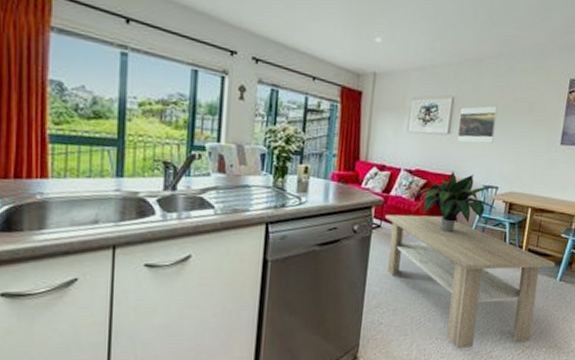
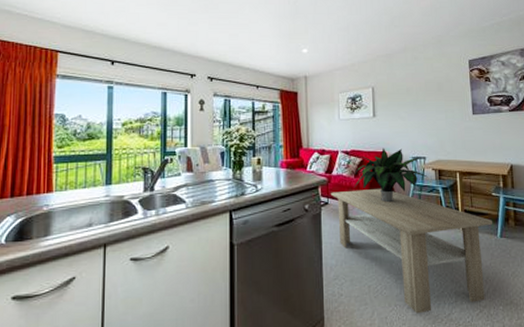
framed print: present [457,106,498,144] -> none [380,90,414,123]

